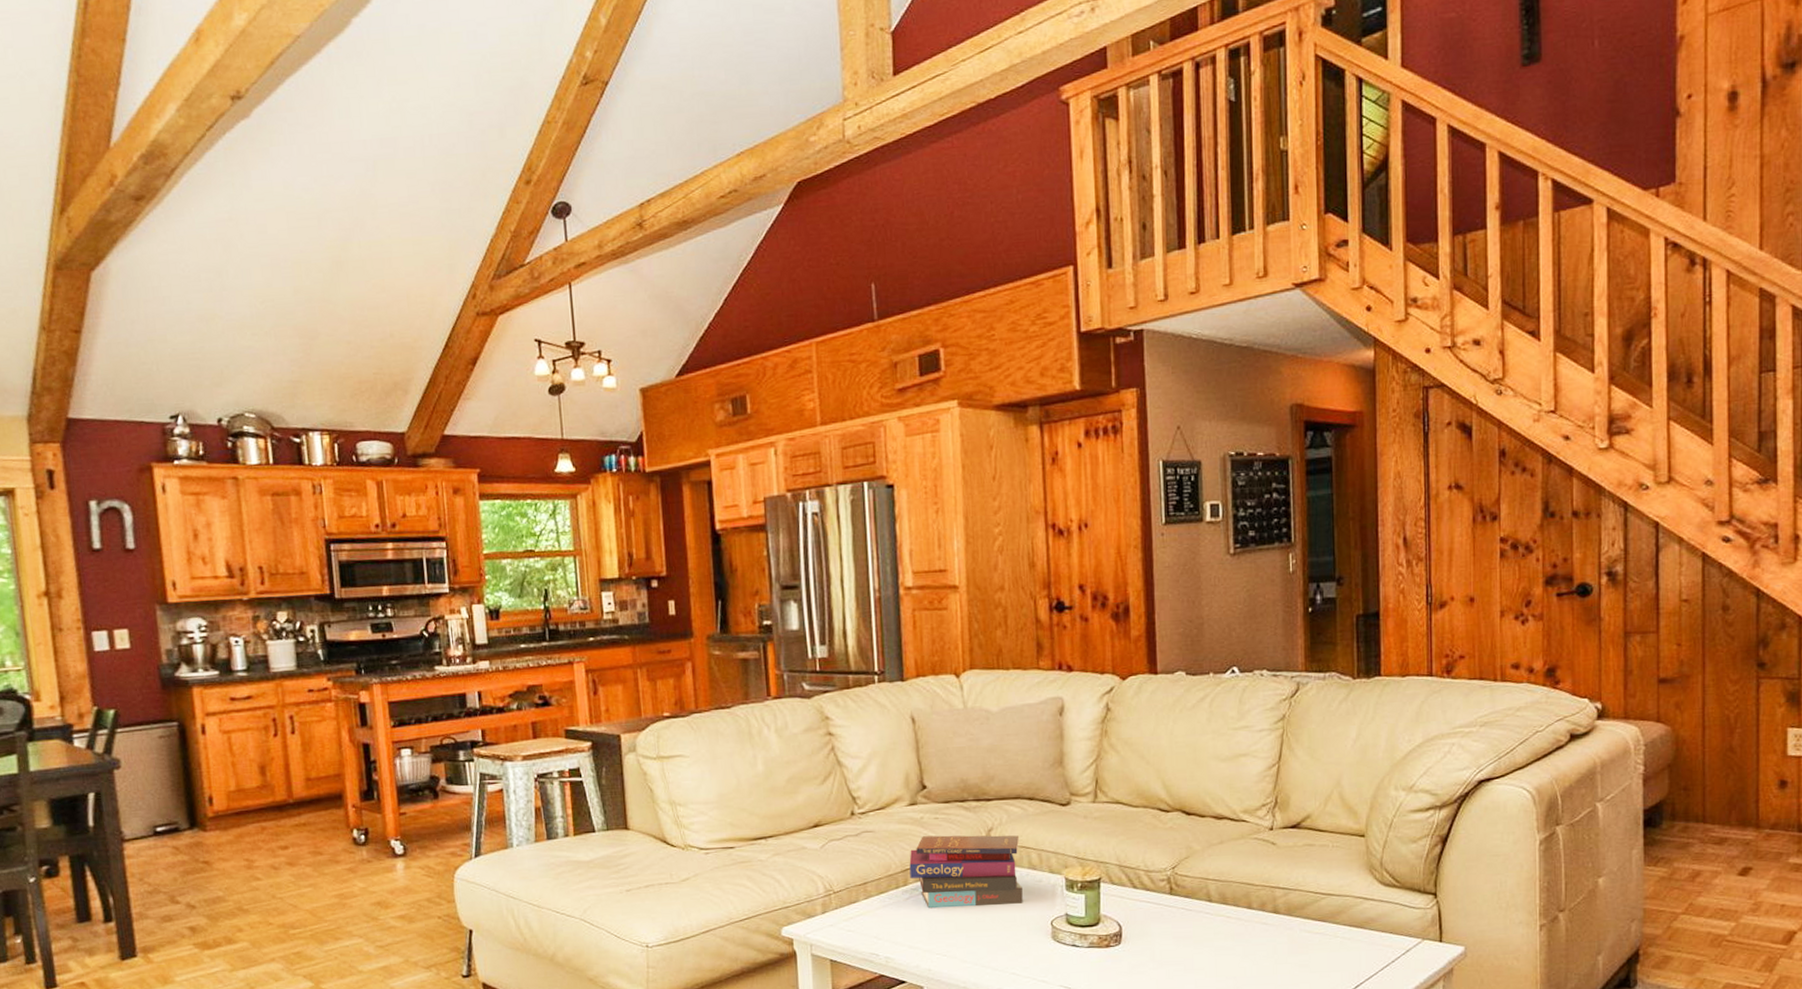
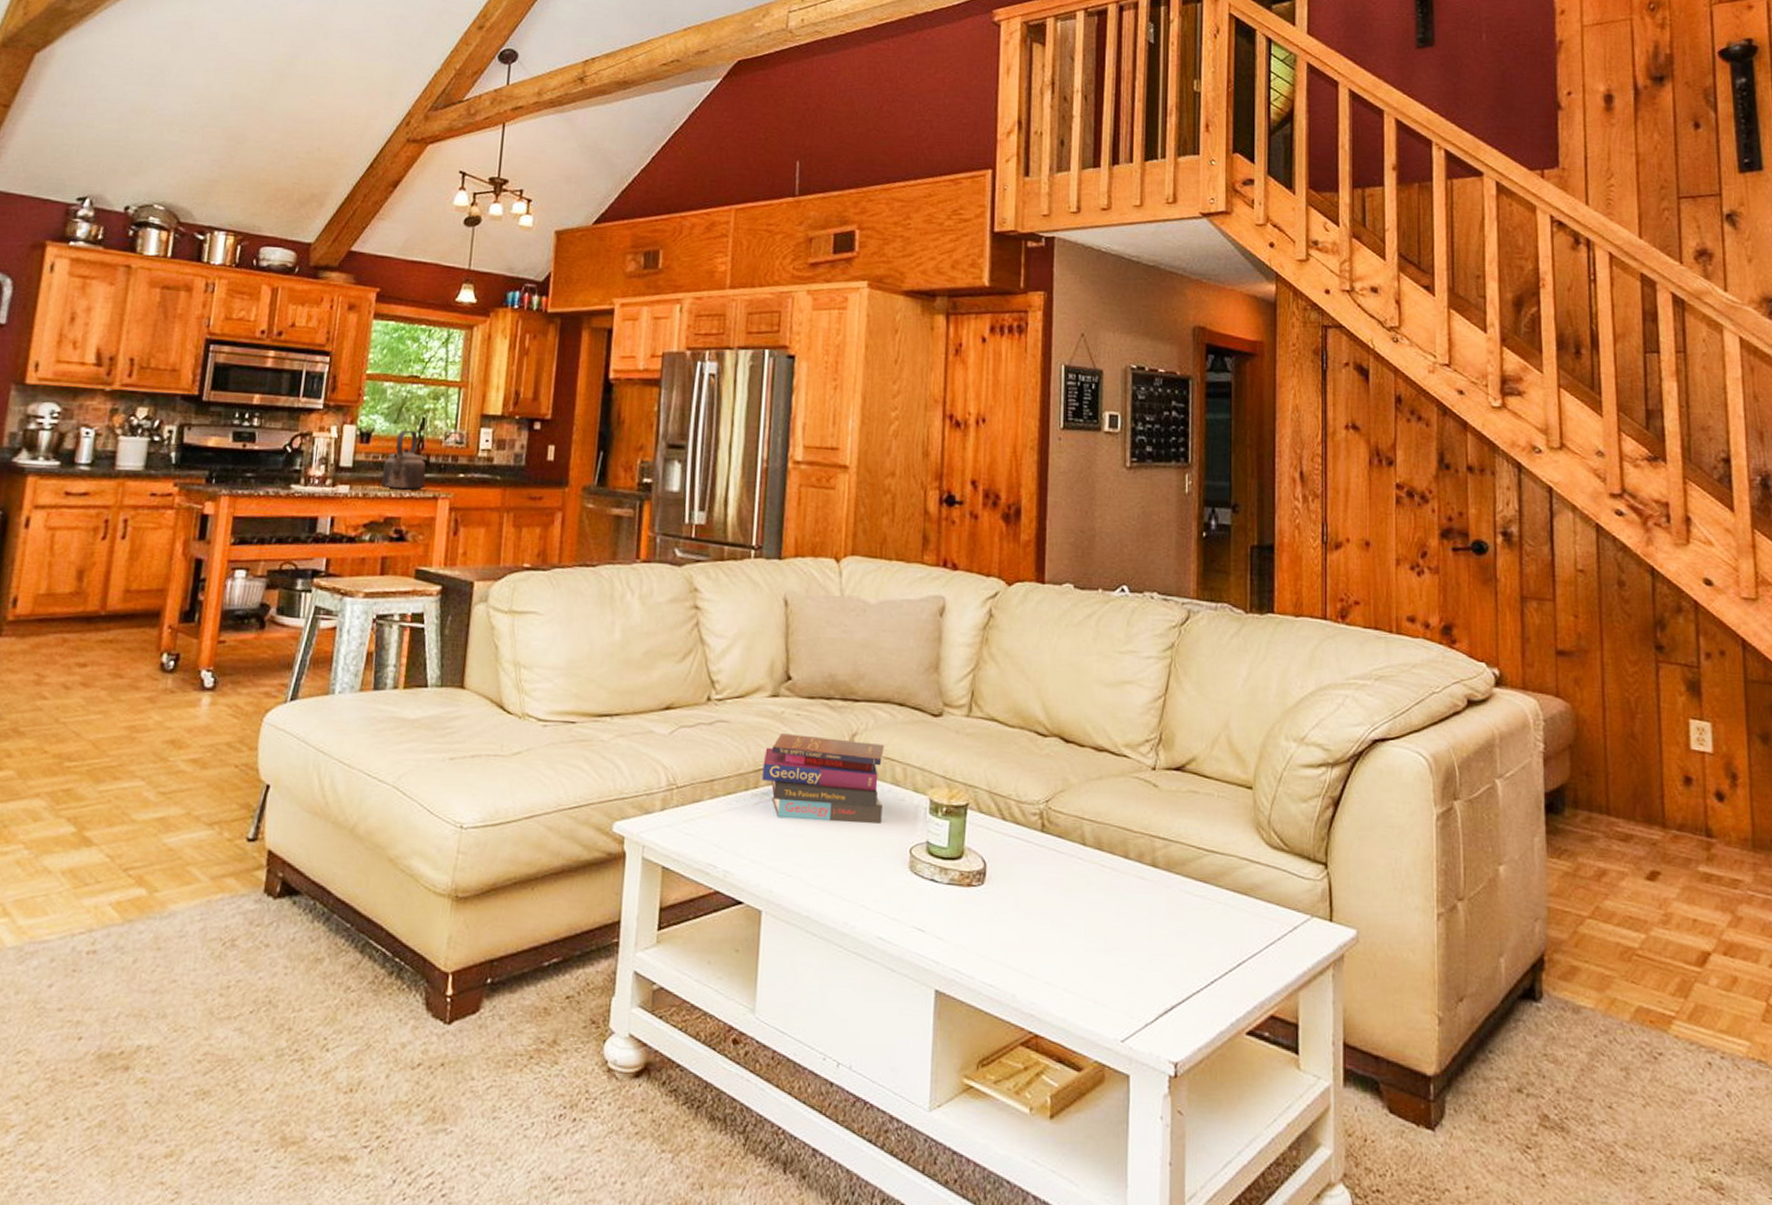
kettle: none [517,602,559,660] -> present [380,430,426,490]

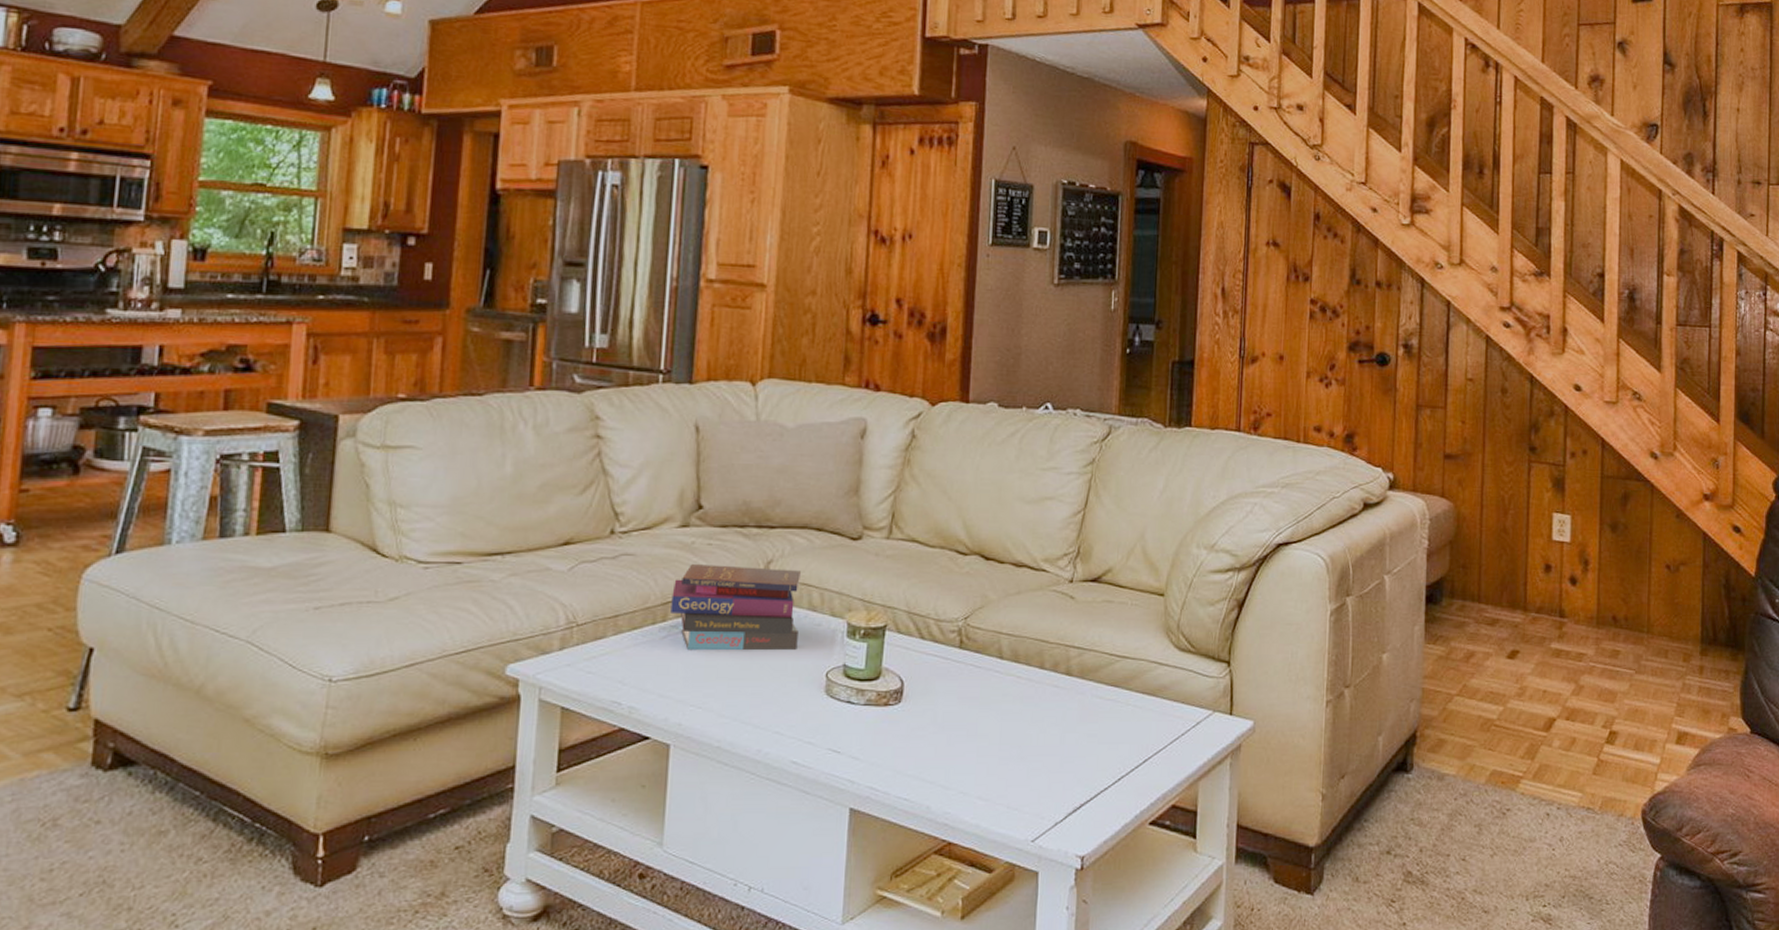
kettle: present [380,430,426,490] -> none [220,245,277,314]

